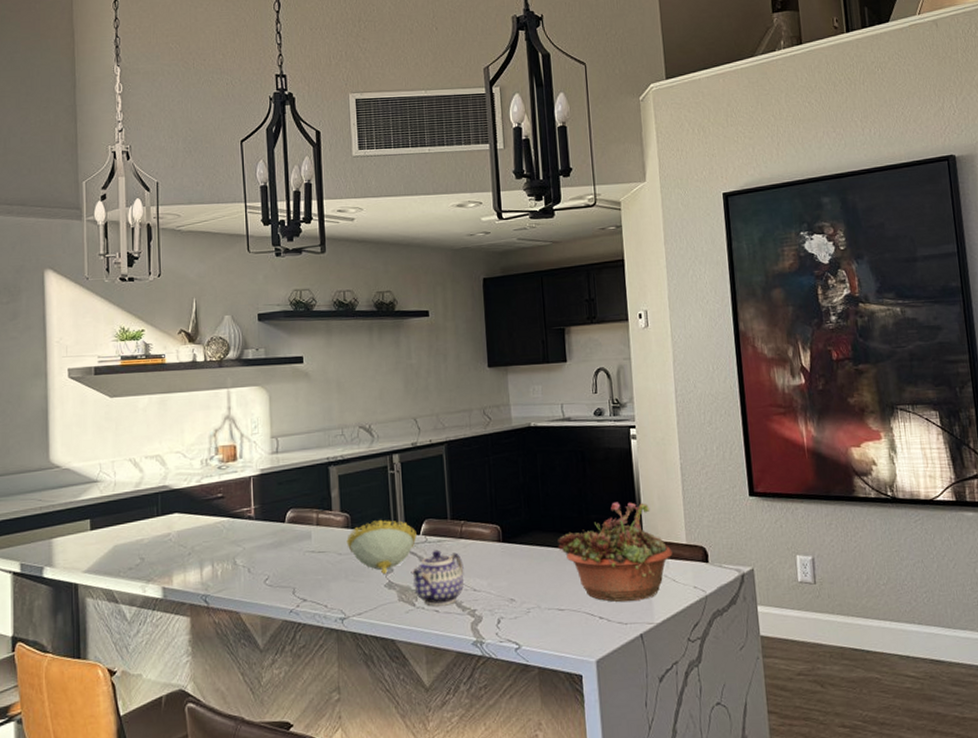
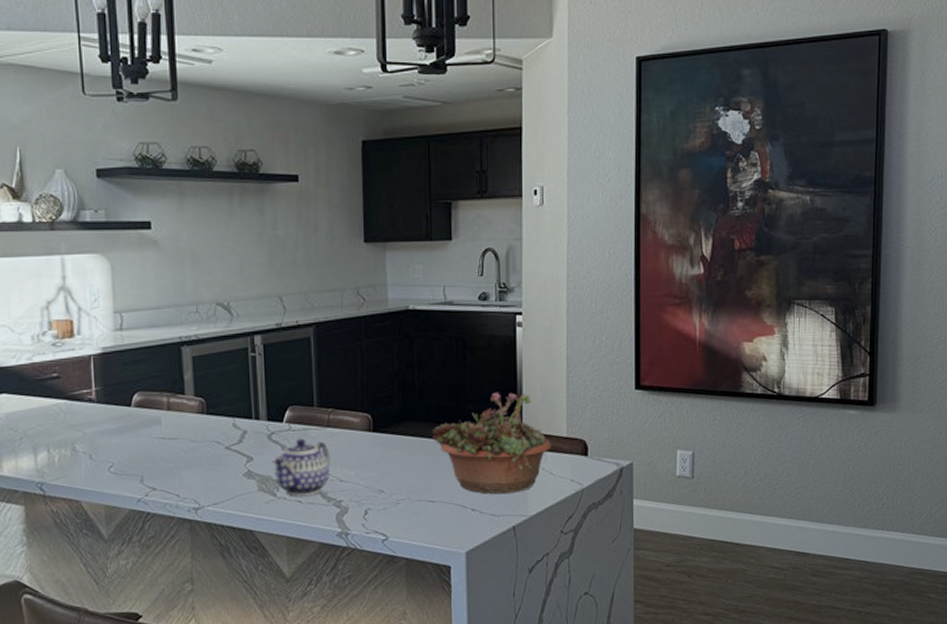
decorative bowl: present [346,519,417,574] -> none [201,405,280,462]

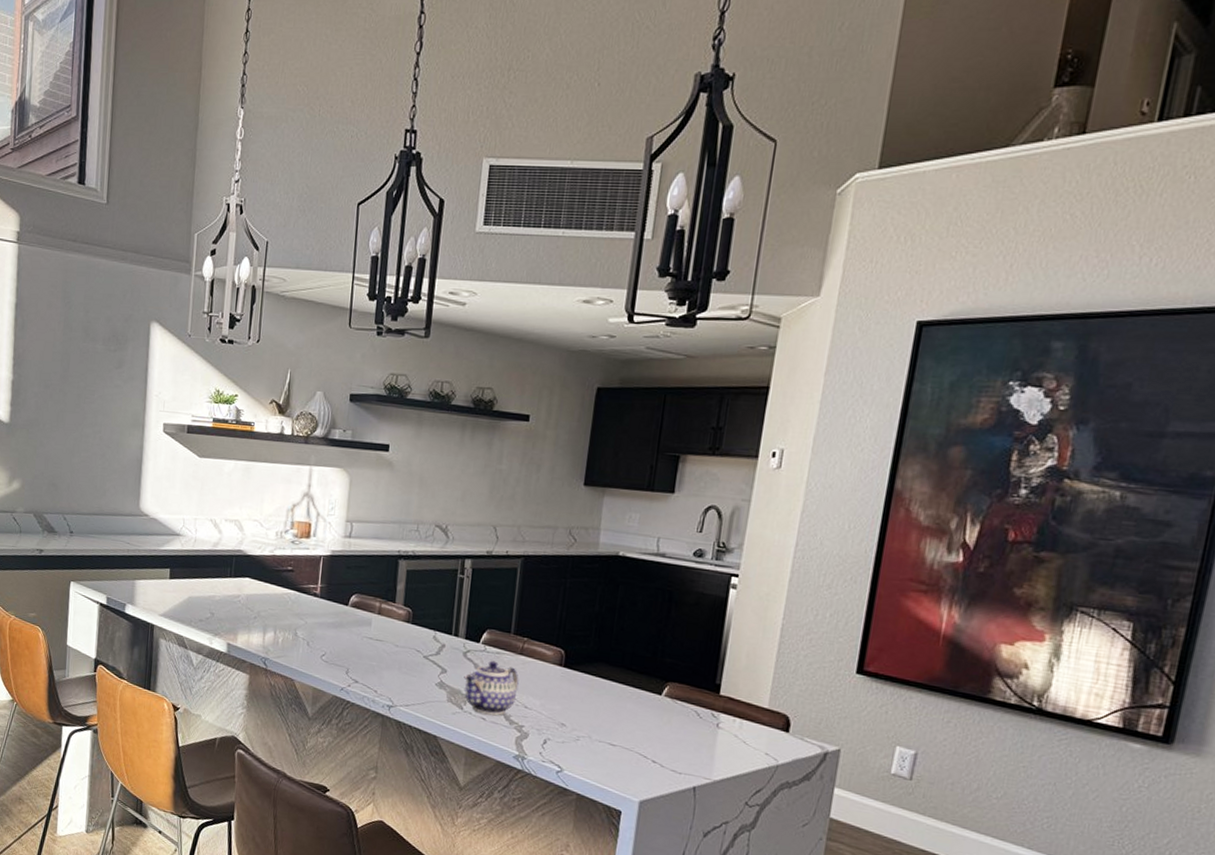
succulent planter: present [432,392,552,494] -> none [622,650,750,754]

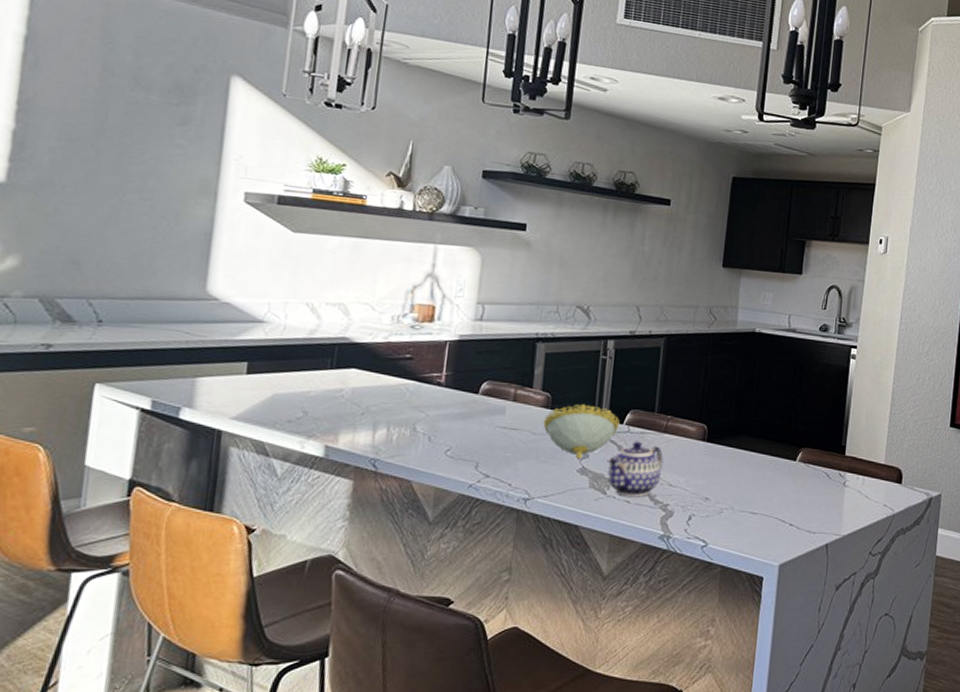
decorative bowl: none [405,620,477,673] -> present [543,403,620,459]

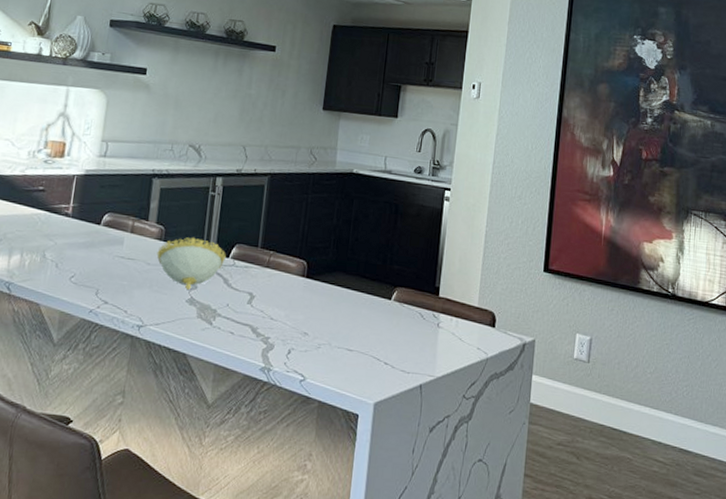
teapot: present [607,441,664,497] -> none [213,274,266,329]

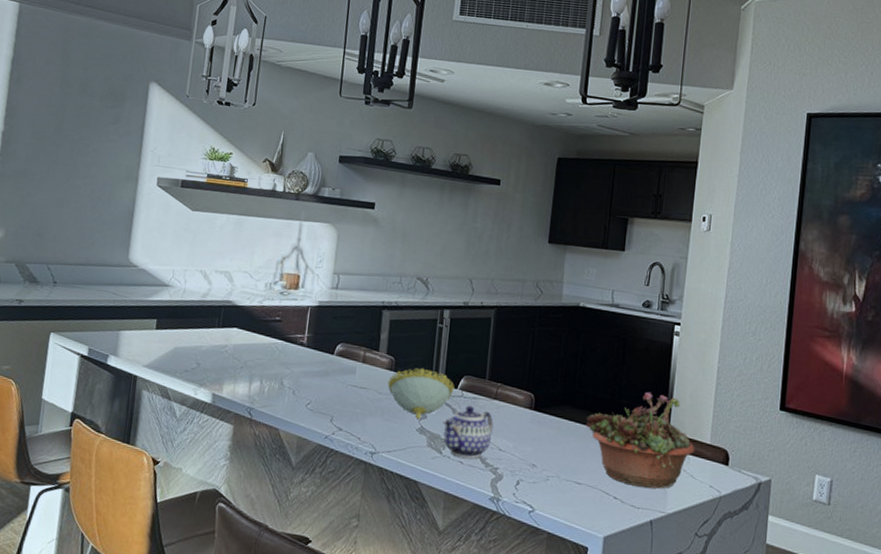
teapot: none [213,274,266,329] -> present [443,405,494,459]
succulent planter: none [358,256,464,353] -> present [586,391,695,489]

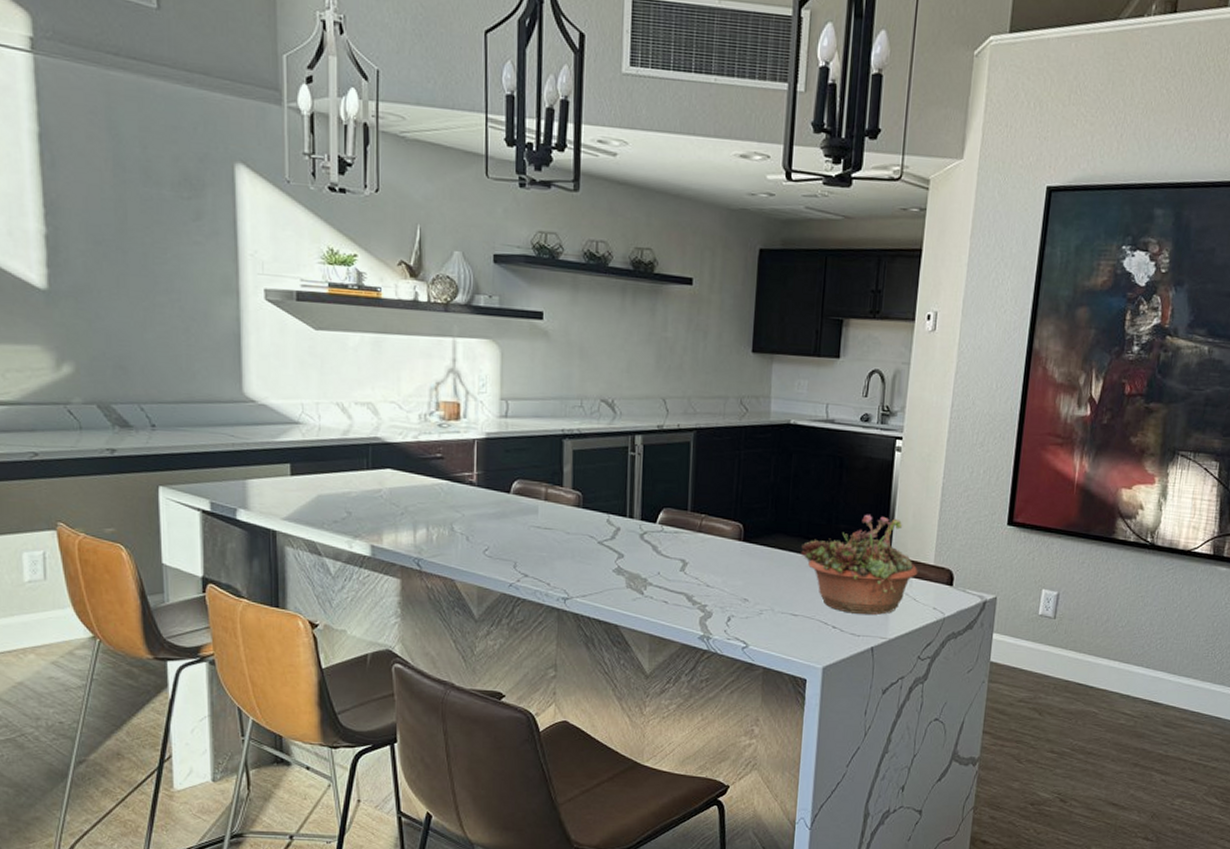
decorative bowl: present [387,367,455,419] -> none [576,502,653,559]
teapot: present [443,405,494,459] -> none [642,540,699,598]

